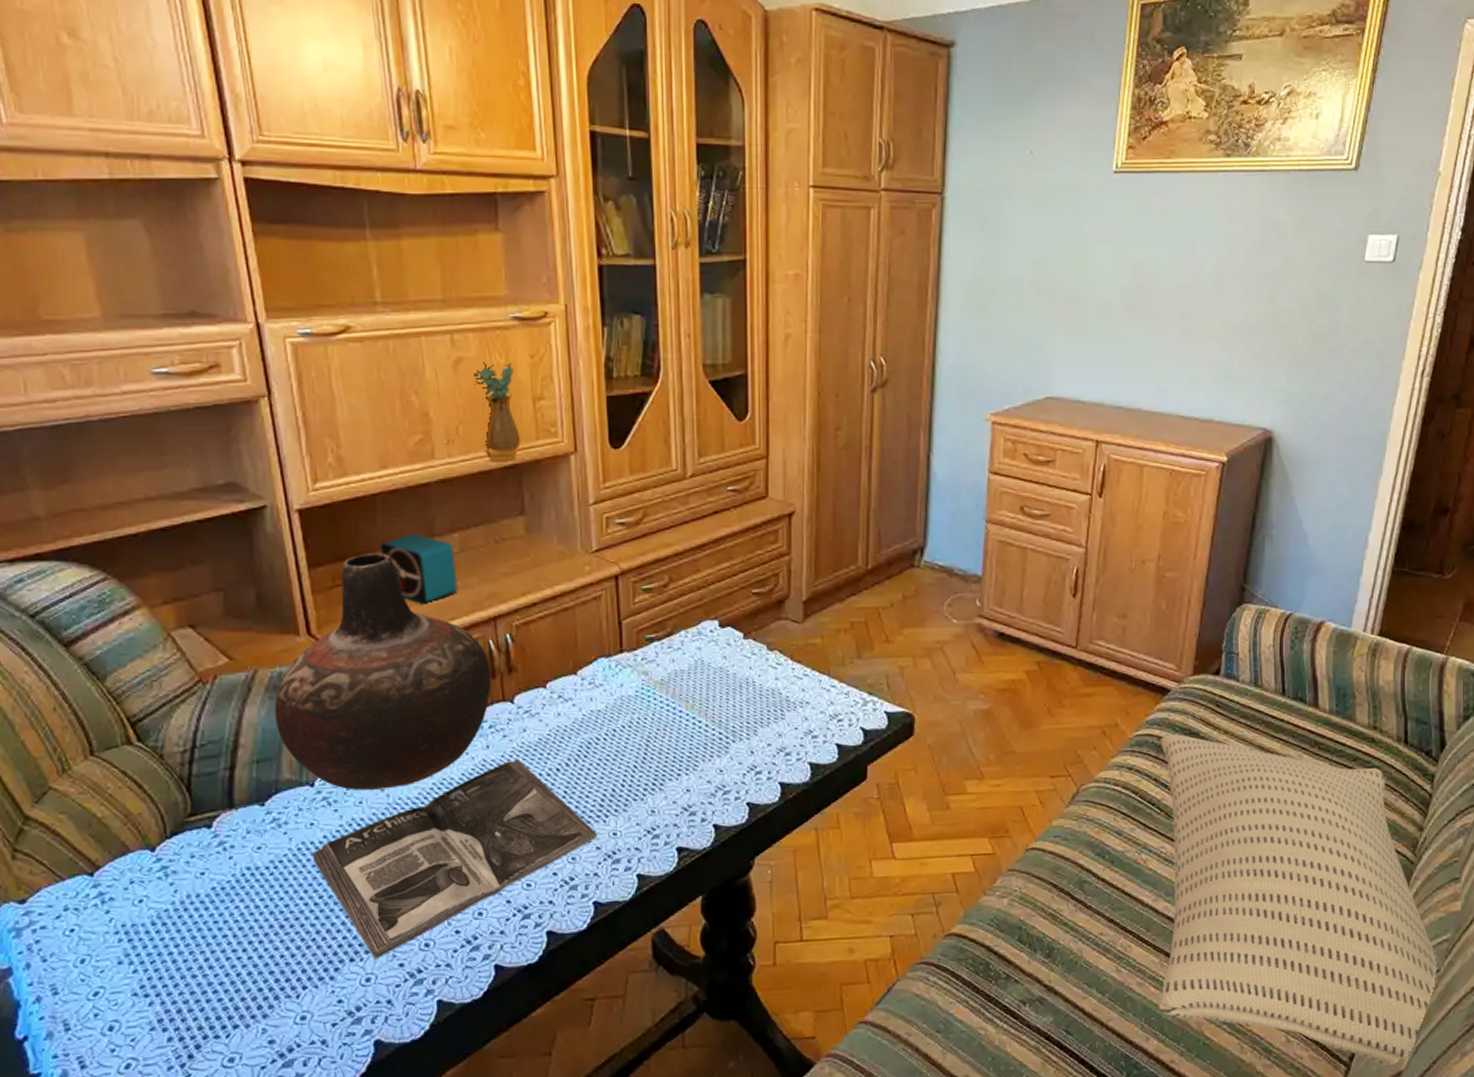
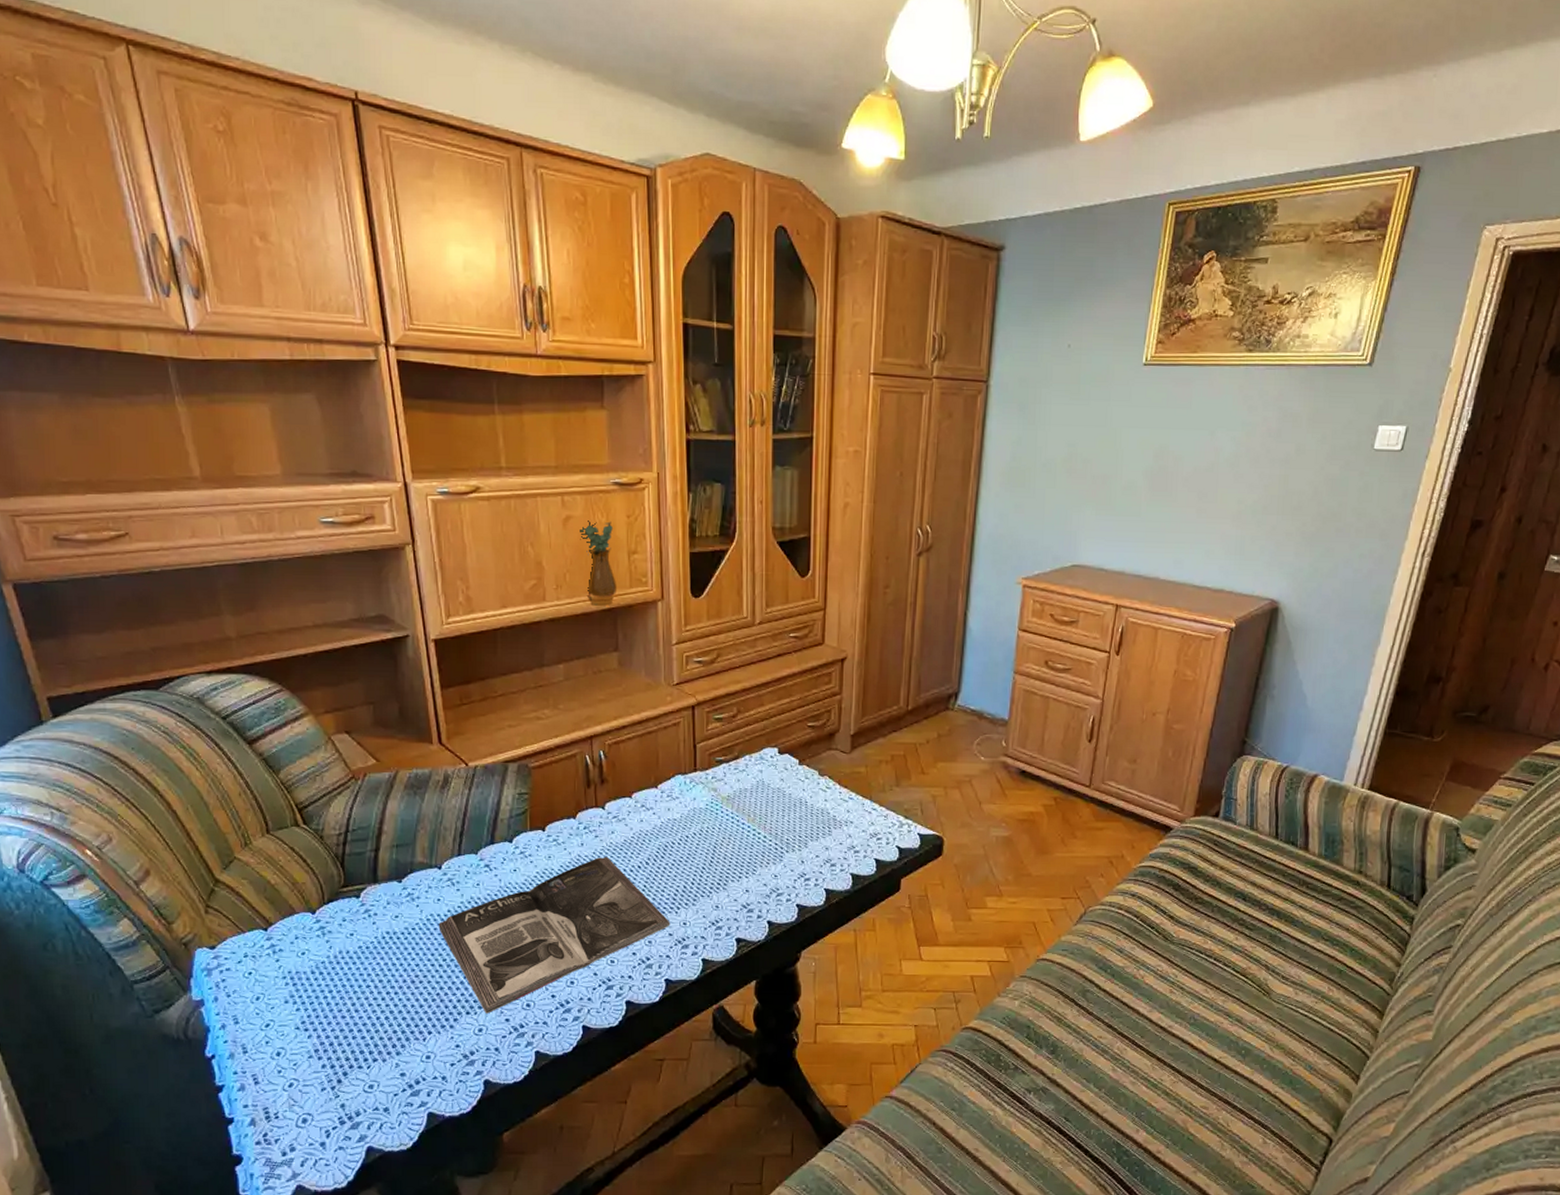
vase: present [274,553,492,790] -> none [411,678,587,875]
clock: present [379,534,458,604] -> none [499,664,561,723]
pillow: present [1158,733,1439,1068] -> none [1148,866,1409,1173]

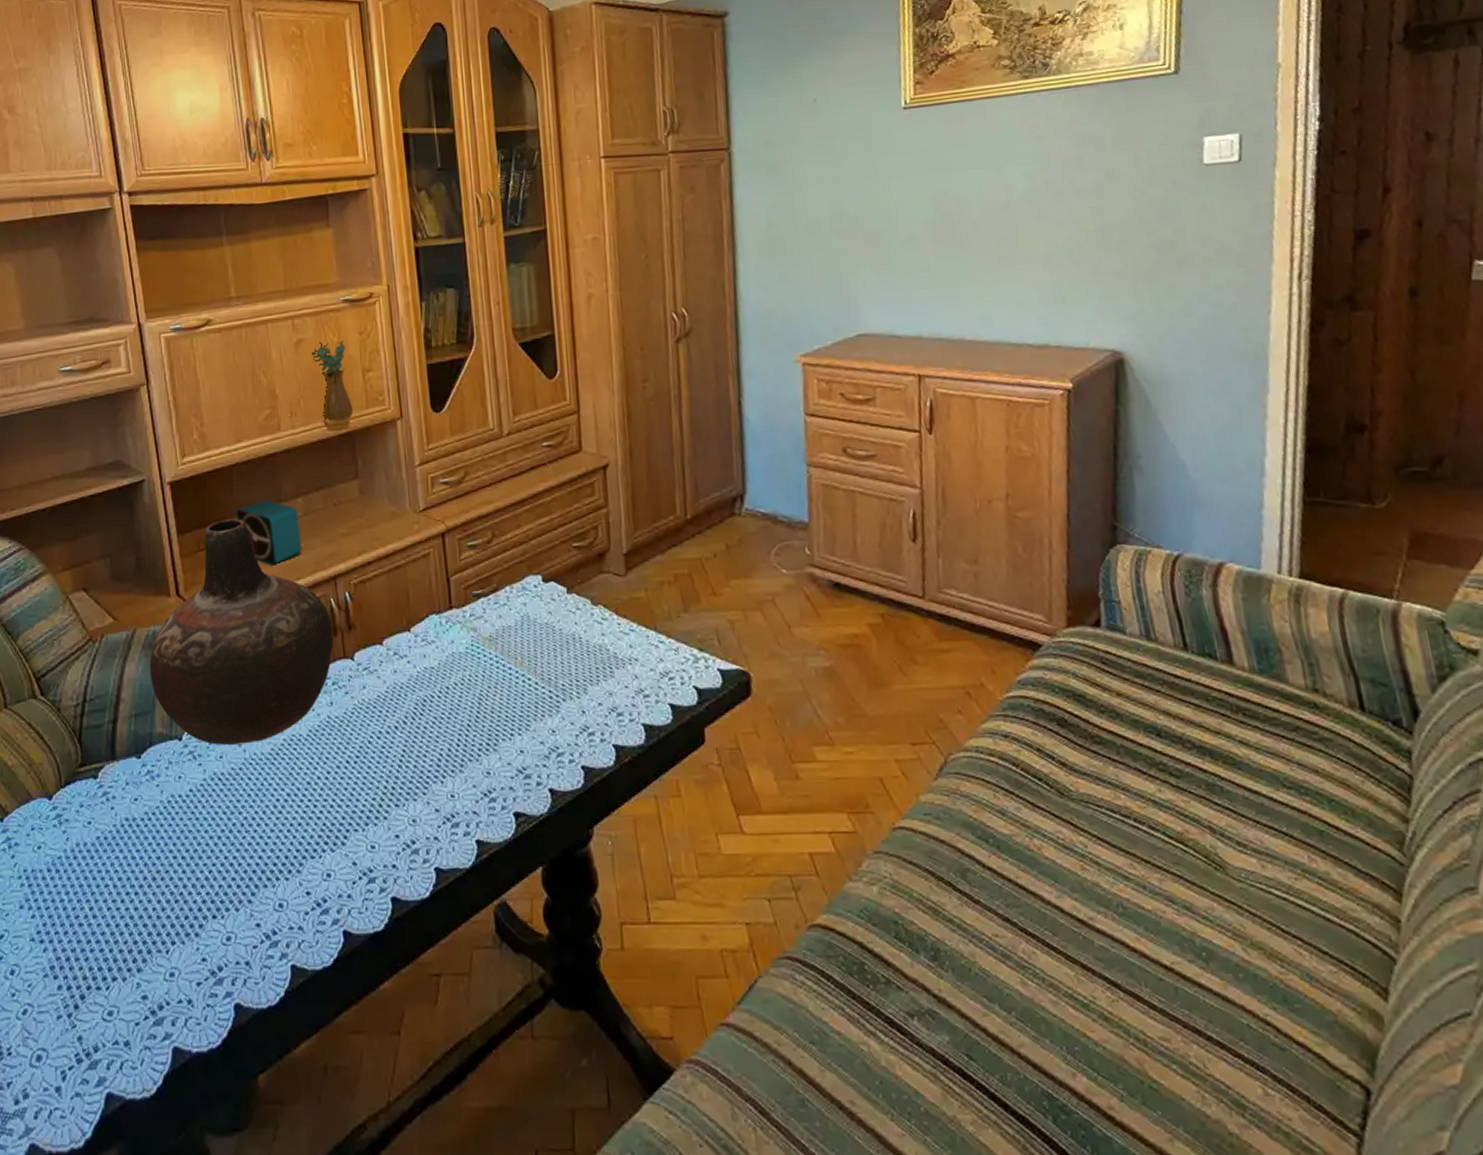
vase: none [411,678,587,875] -> present [149,519,334,745]
magazine: present [438,856,671,1014] -> none [180,716,436,917]
clock: none [499,664,561,723] -> present [236,500,302,565]

